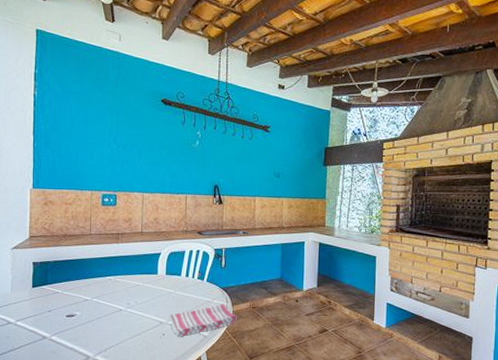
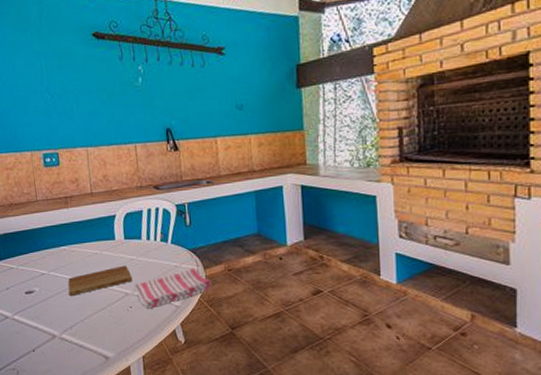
cutting board: none [108,297,169,321] -> present [68,265,133,296]

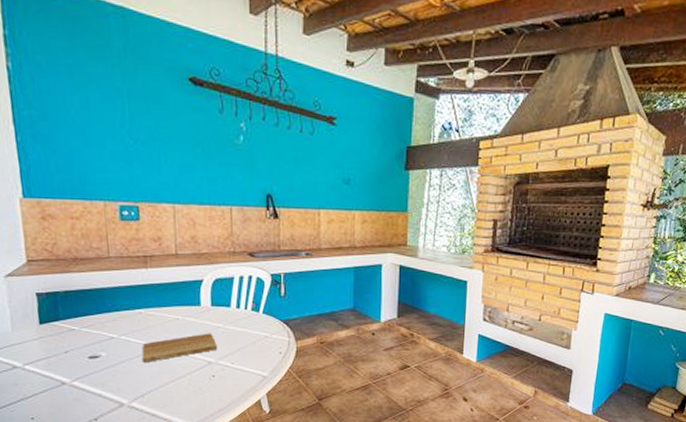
dish towel: present [133,268,211,309] -> none [218,339,302,378]

